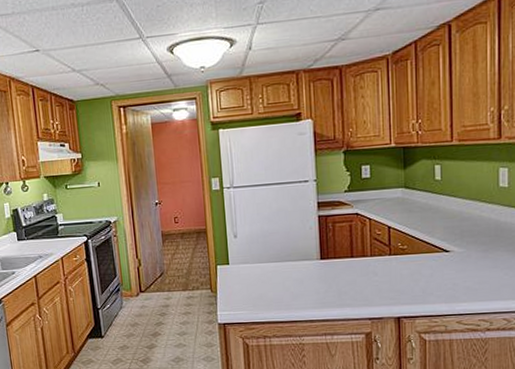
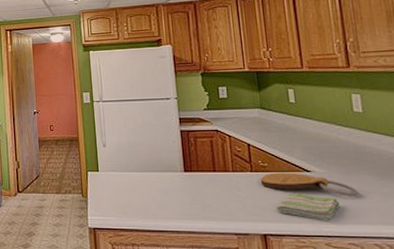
cutting board: none [398,253,495,275] -> present [260,172,359,196]
dish towel: none [411,273,475,300] -> present [275,193,340,221]

